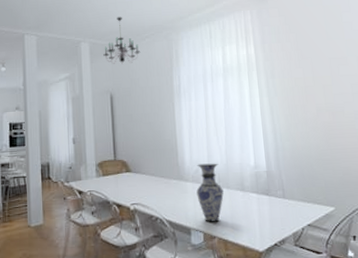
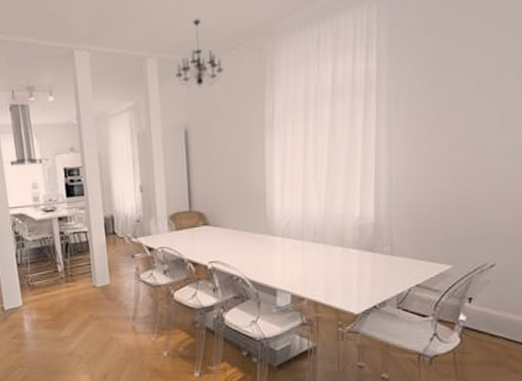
vase: present [196,163,224,222] -> none [286,213,318,282]

